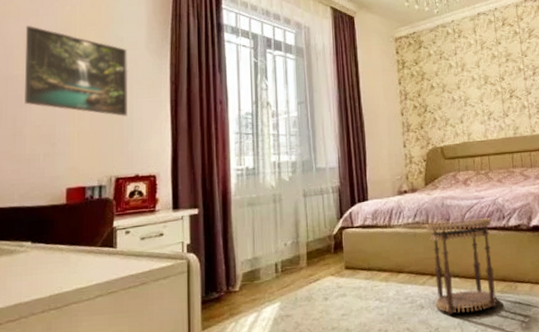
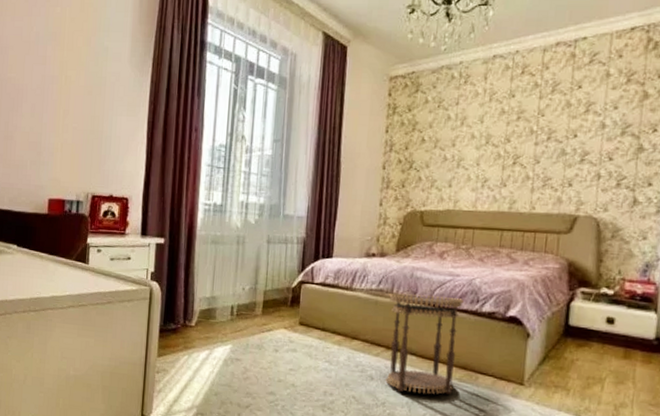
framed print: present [24,25,128,116] -> none [16,25,111,133]

